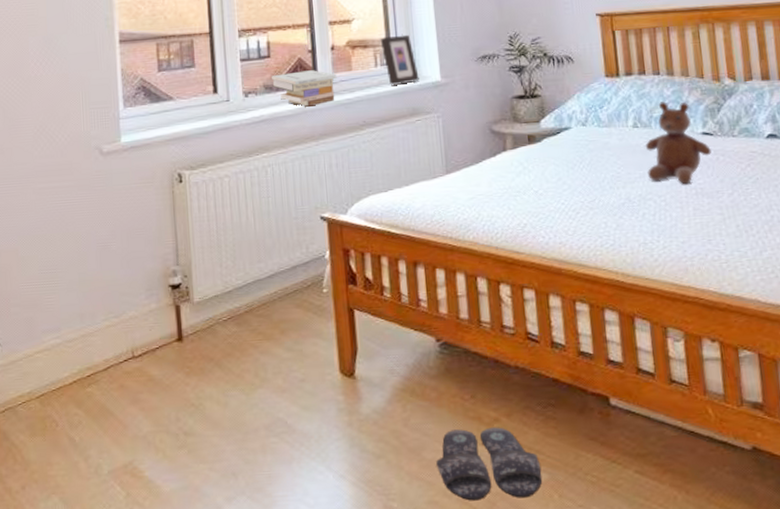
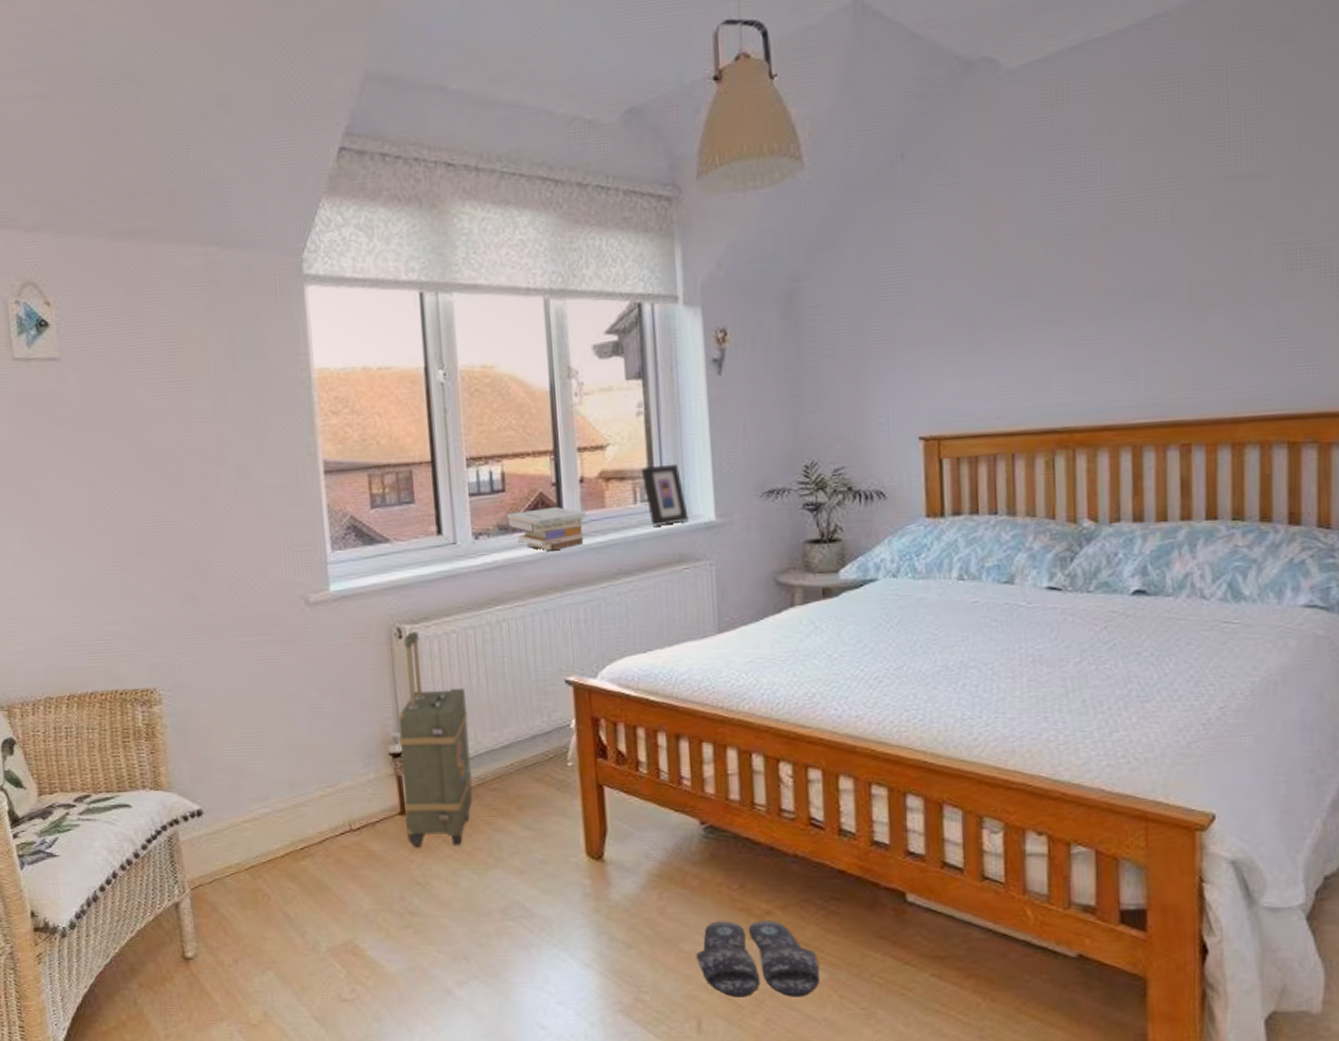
suitcase: none [177,176,242,371] -> present [398,632,473,848]
teddy bear: present [645,100,711,184] -> none [971,547,1057,649]

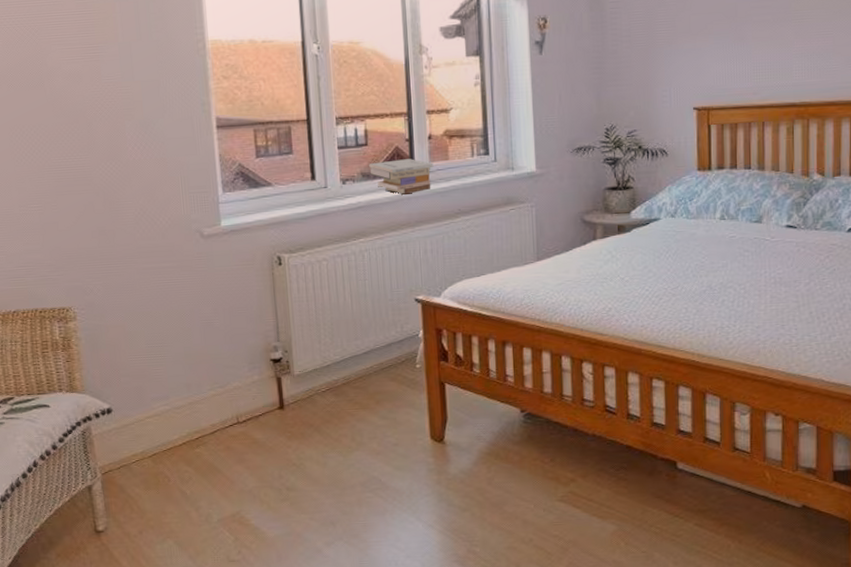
suitcase: present [398,632,473,848] -> none [278,260,339,436]
picture frame: present [640,463,689,526] -> none [477,125,515,175]
slippers: present [696,920,820,998] -> none [516,486,611,547]

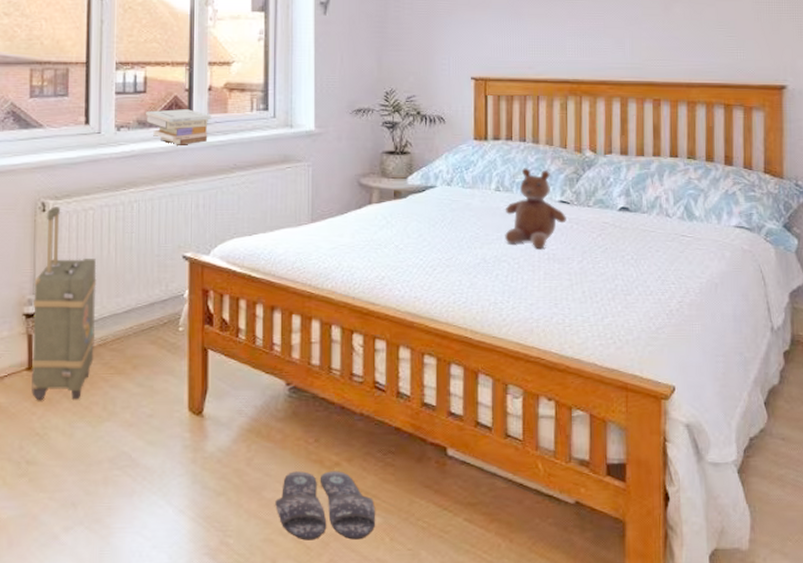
suitcase: none [278,260,339,436] -> present [32,207,97,401]
slippers: none [516,486,611,547] -> present [275,471,376,541]
teddy bear: none [730,194,793,273] -> present [505,167,566,248]

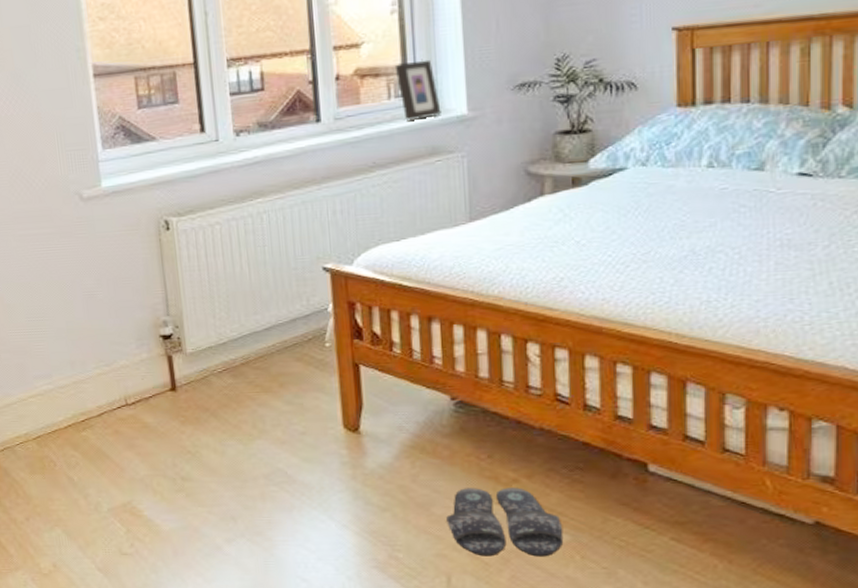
suitcase: present [32,207,97,401] -> none [167,224,238,420]
books: present [146,109,212,147] -> none [266,104,343,148]
picture frame: none [258,81,293,131] -> present [394,59,441,121]
teddy bear: present [505,167,566,248] -> none [720,134,807,234]

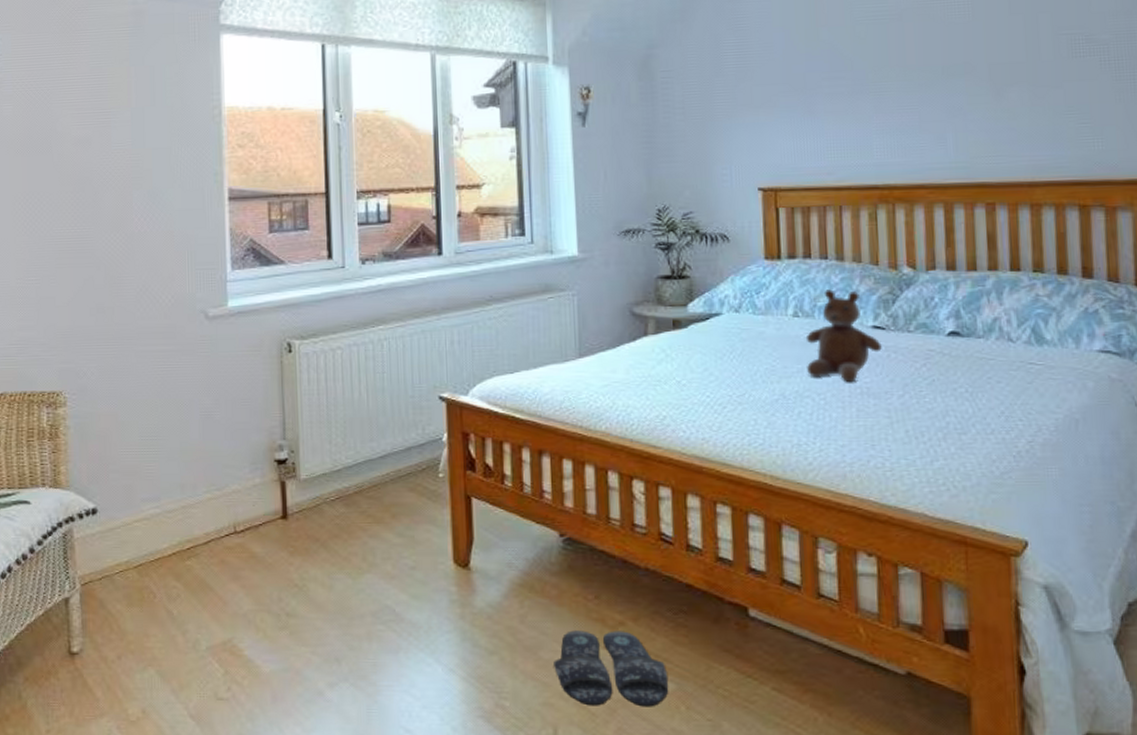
picture frame: present [394,59,441,121] -> none [512,203,554,258]
teddy bear: none [720,134,807,234] -> present [805,288,882,382]

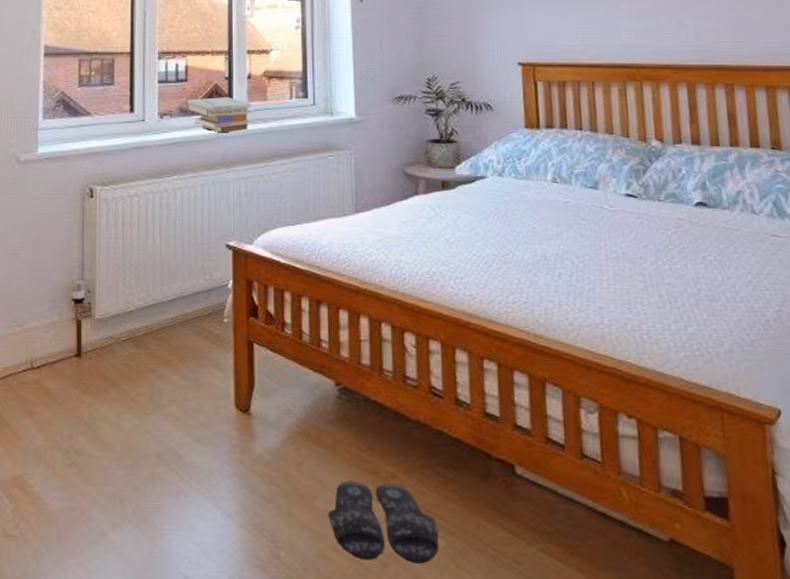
books: none [392,238,463,279] -> present [188,97,252,134]
teddy bear: present [805,288,882,382] -> none [564,157,635,246]

